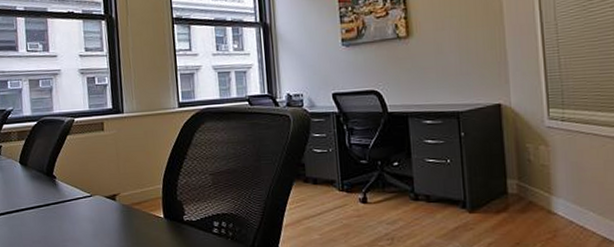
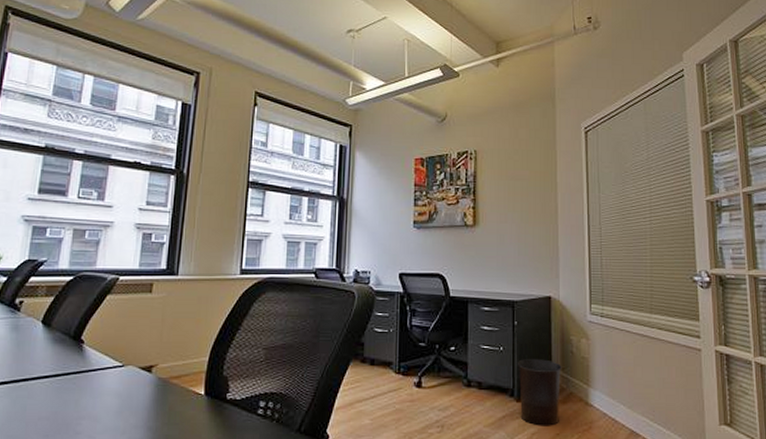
waste bin: none [468,169,519,236] -> present [518,359,562,426]

